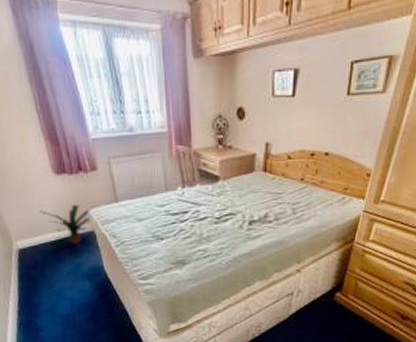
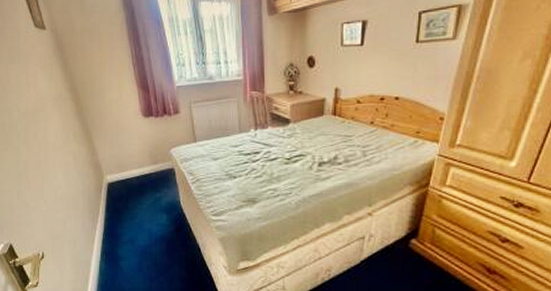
potted plant: present [39,205,90,244] -> none [128,144,170,180]

